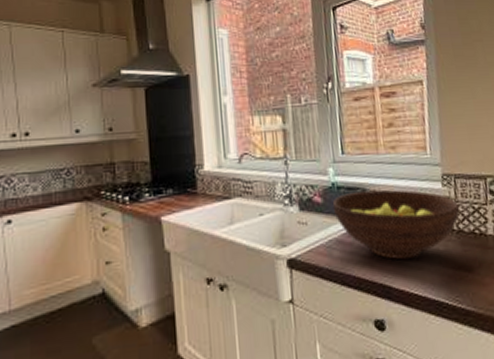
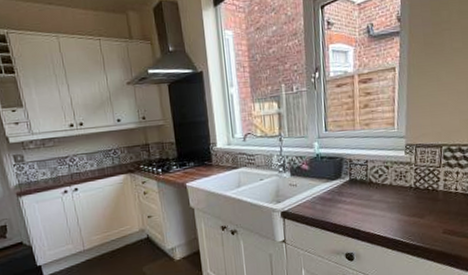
fruit bowl: present [332,190,460,260] -> none [316,158,418,211]

